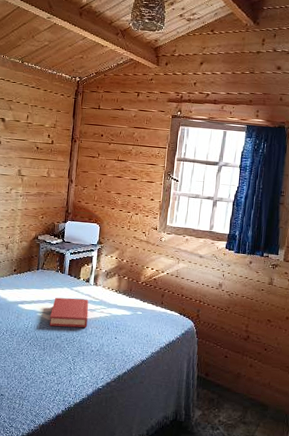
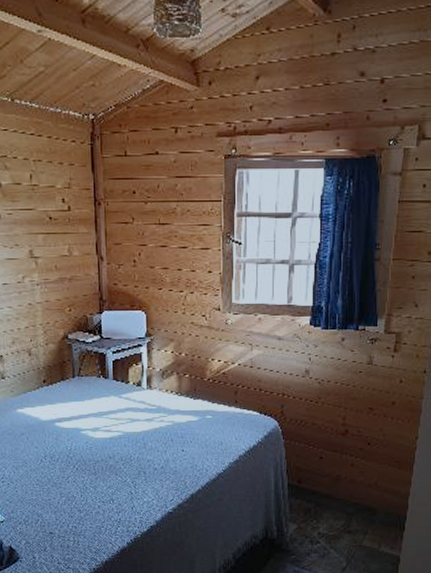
hardback book: present [49,297,89,328] -> none [97,407,145,445]

